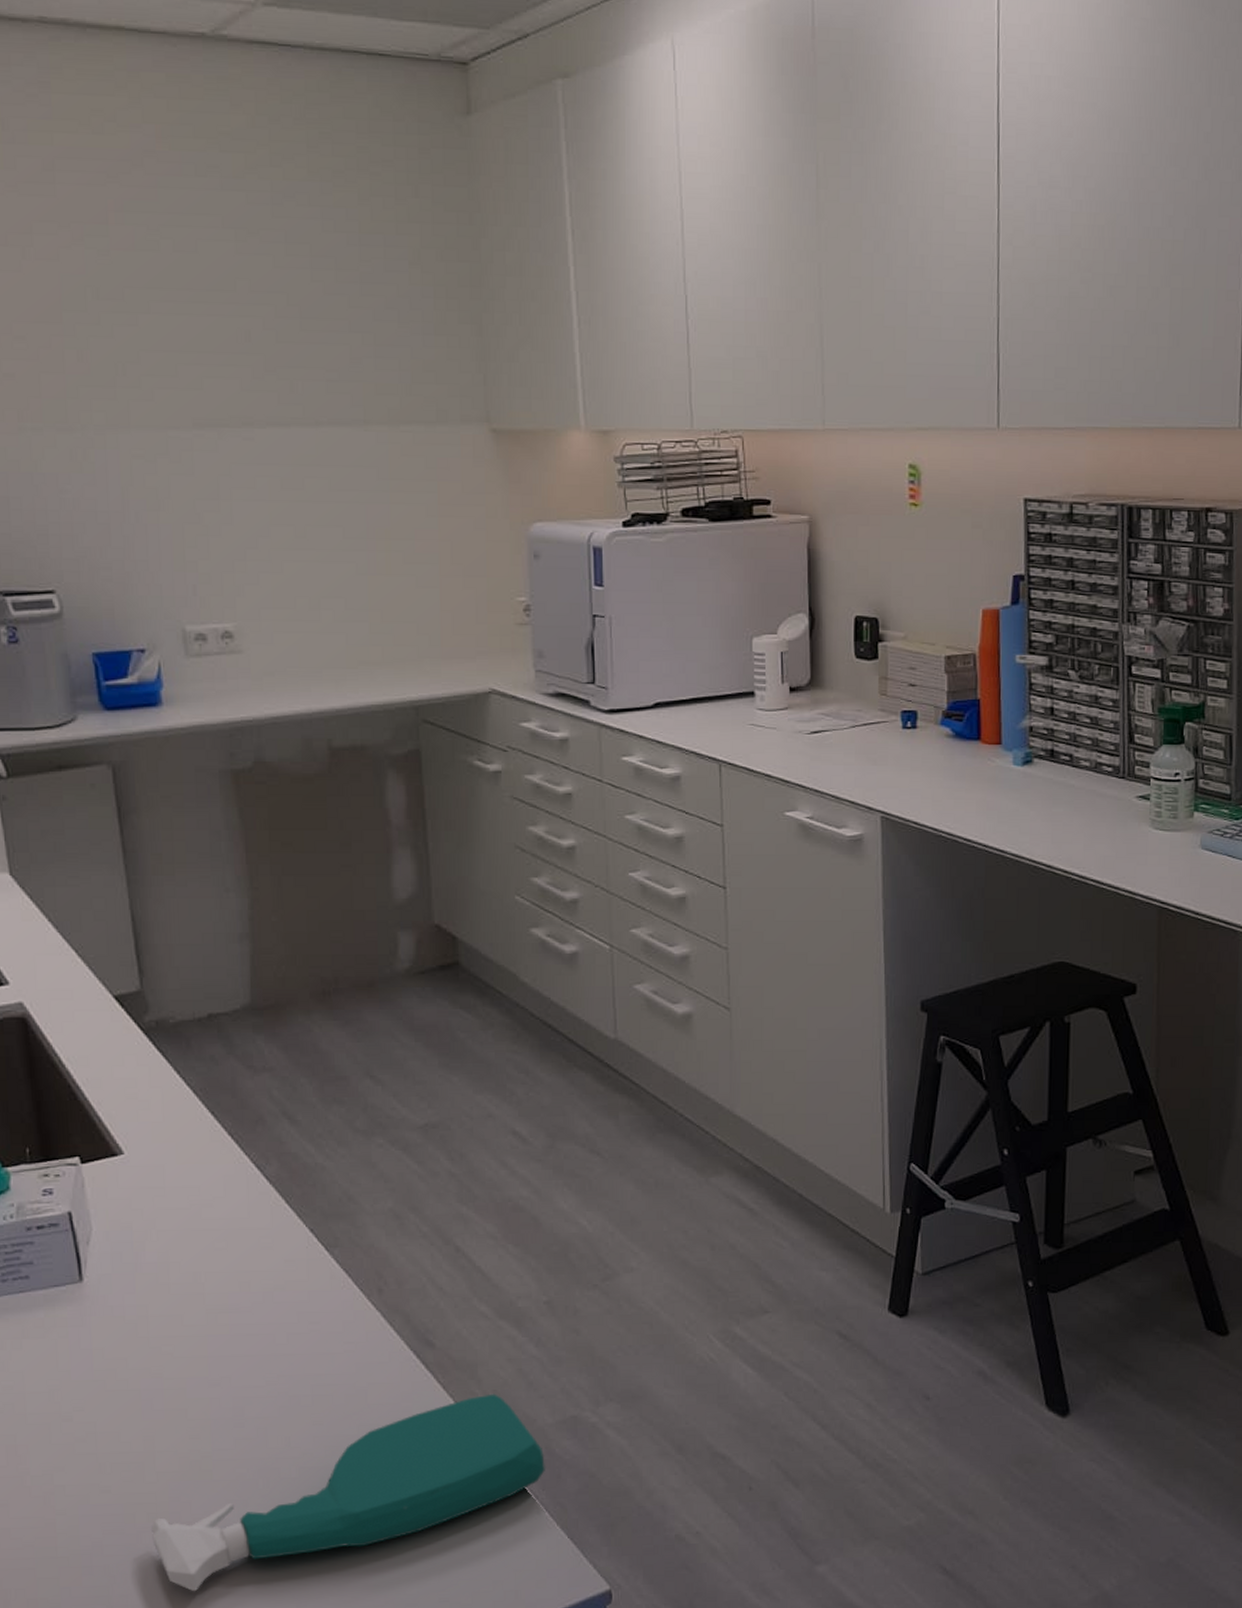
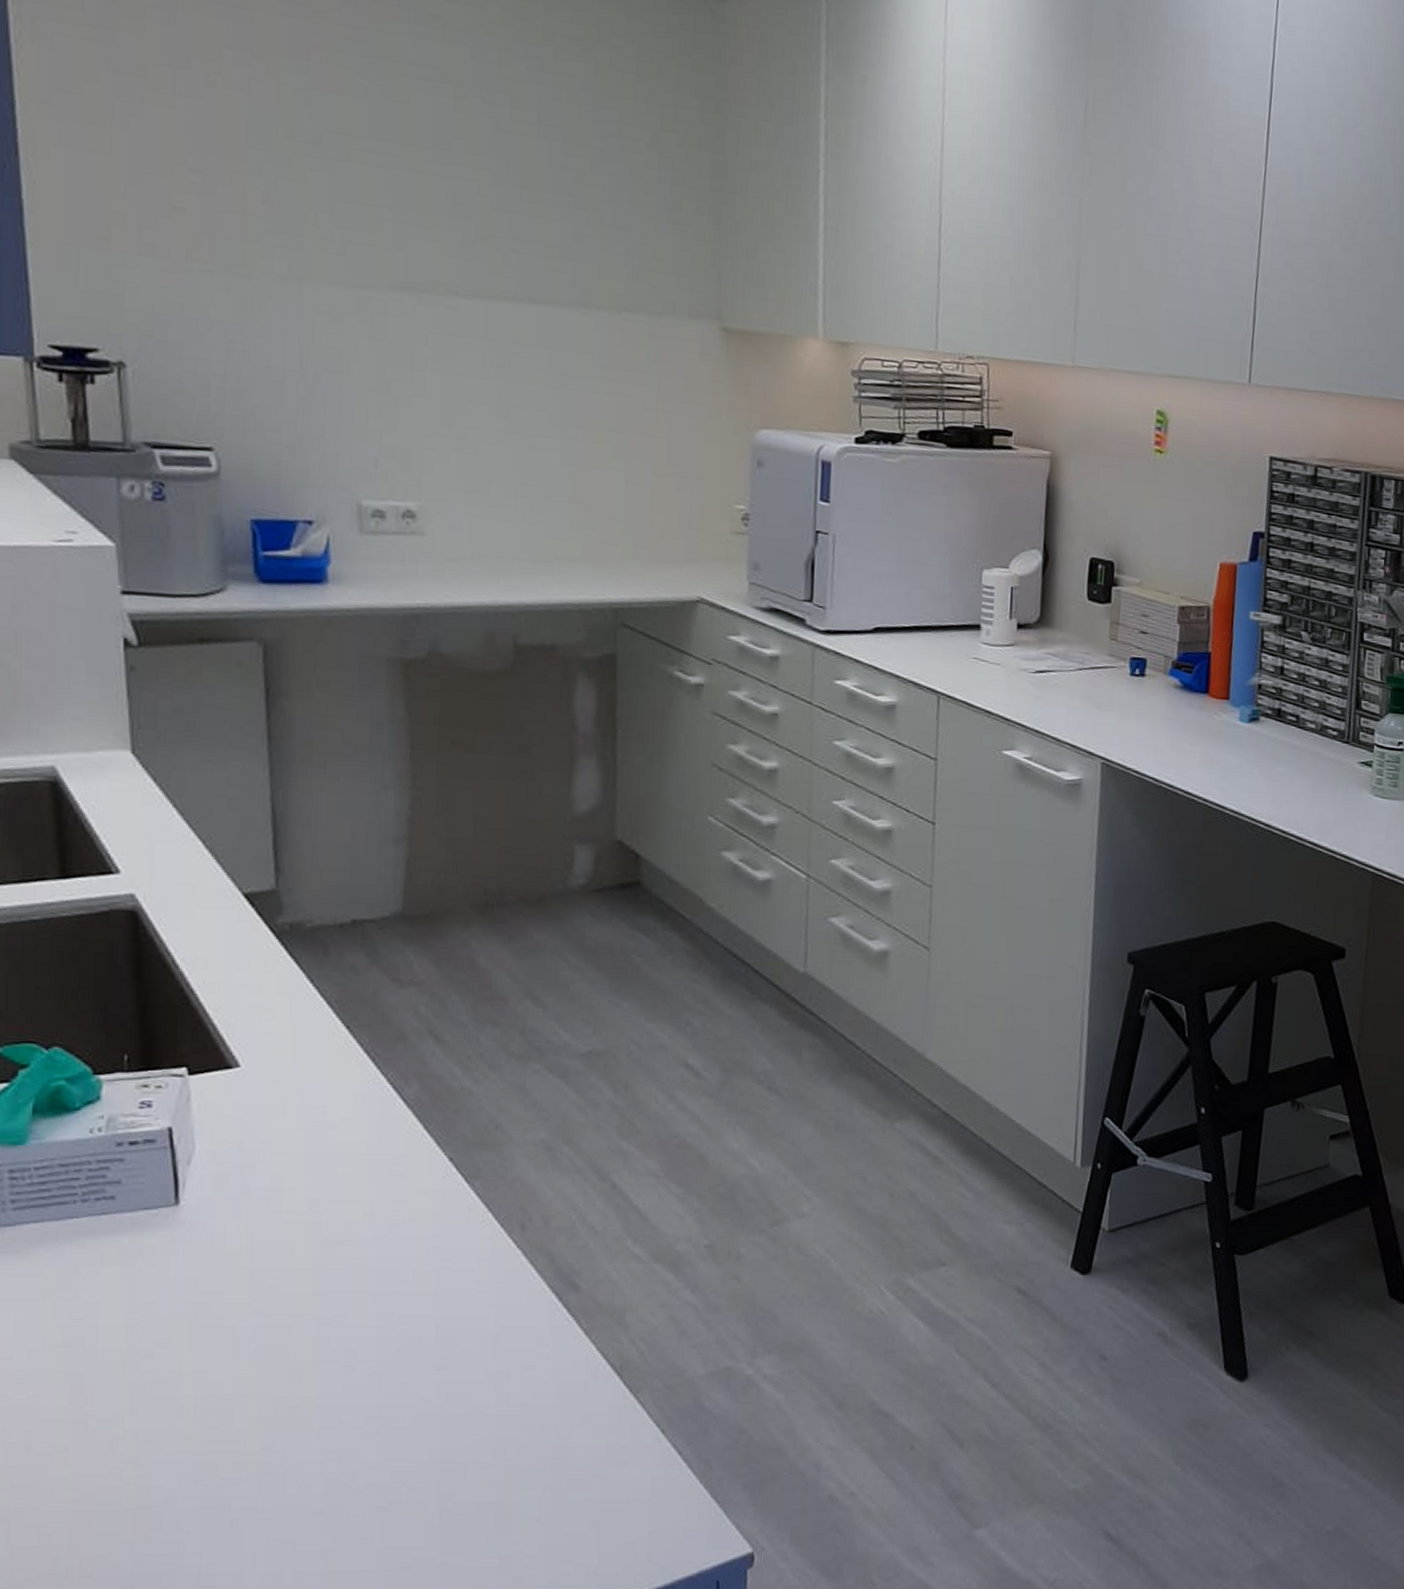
spray bottle: present [151,1393,545,1592] -> none [236,1341,692,1550]

